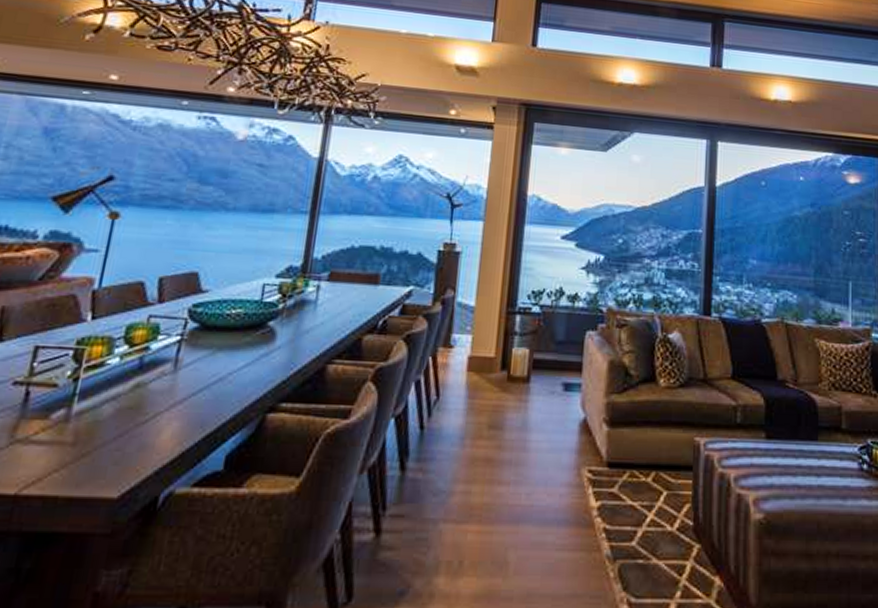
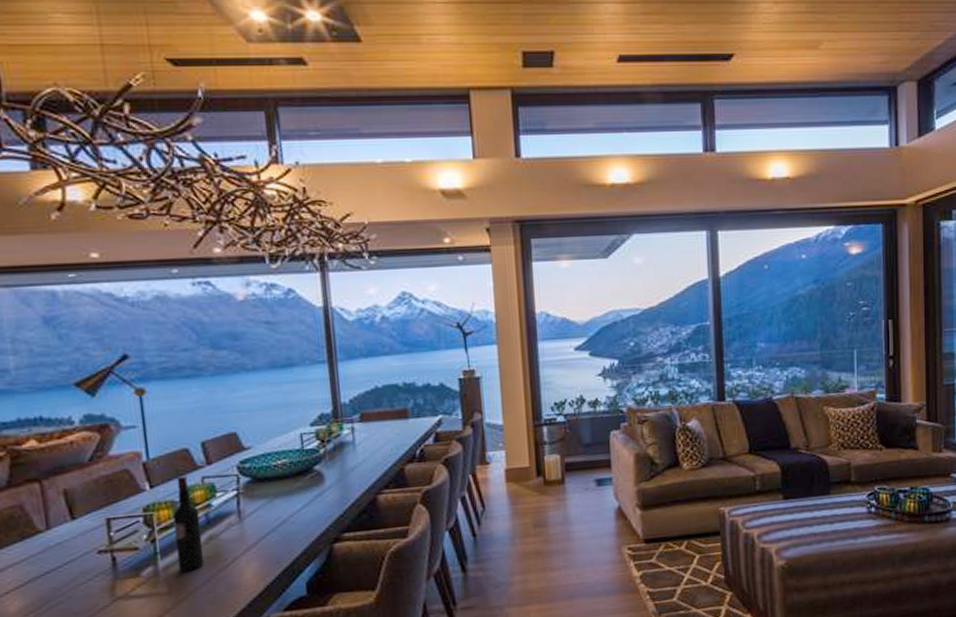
wine bottle: none [92,311,135,421] -> present [173,476,205,572]

